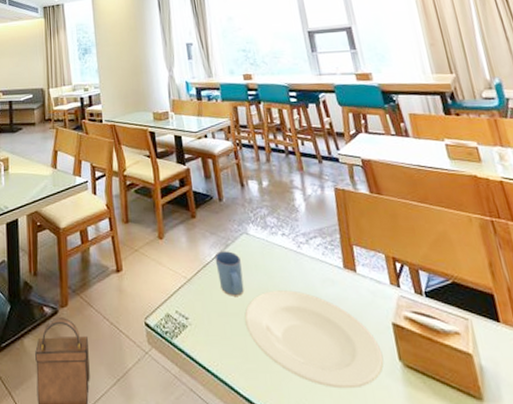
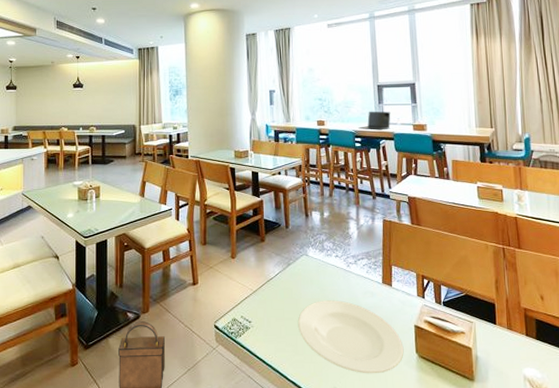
mug: present [215,251,244,296] -> none [278,269,300,305]
laptop: none [292,60,329,83] -> present [359,111,391,130]

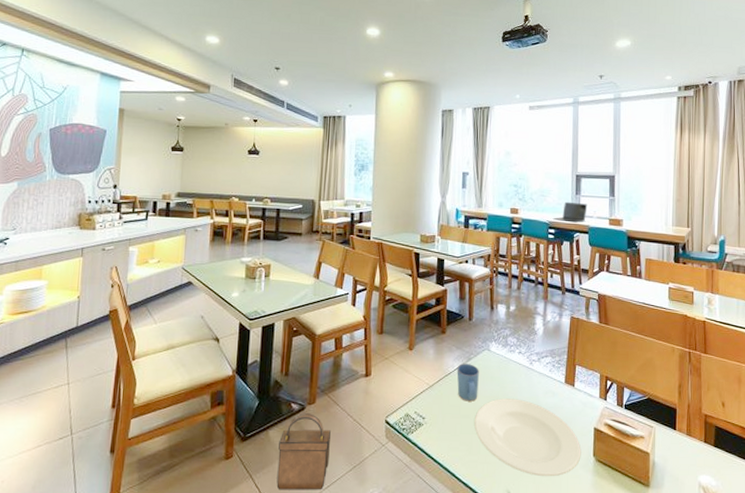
mug: none [278,269,300,305] -> present [457,364,479,402]

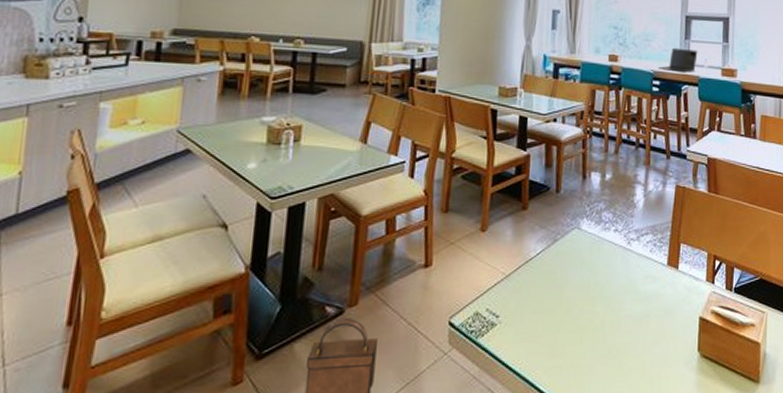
mug: present [457,364,479,402] -> none [539,246,567,293]
plate: present [474,398,581,477] -> none [559,287,685,380]

